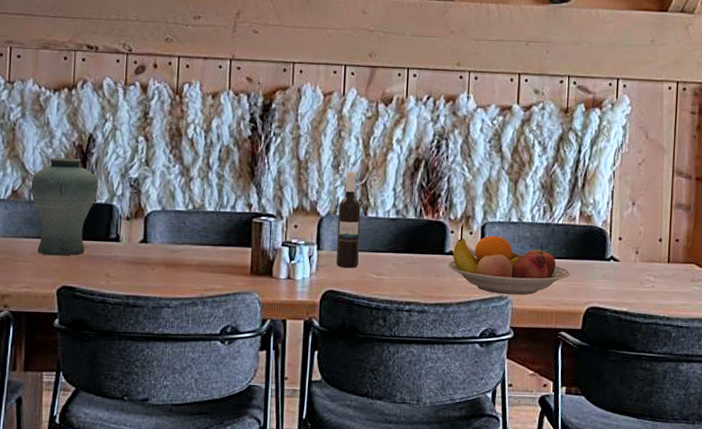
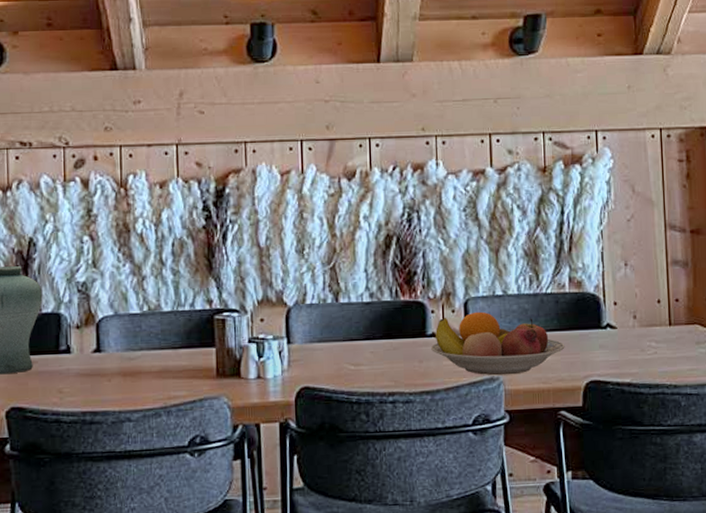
wine bottle: present [336,171,361,268] -> none [306,254,333,361]

